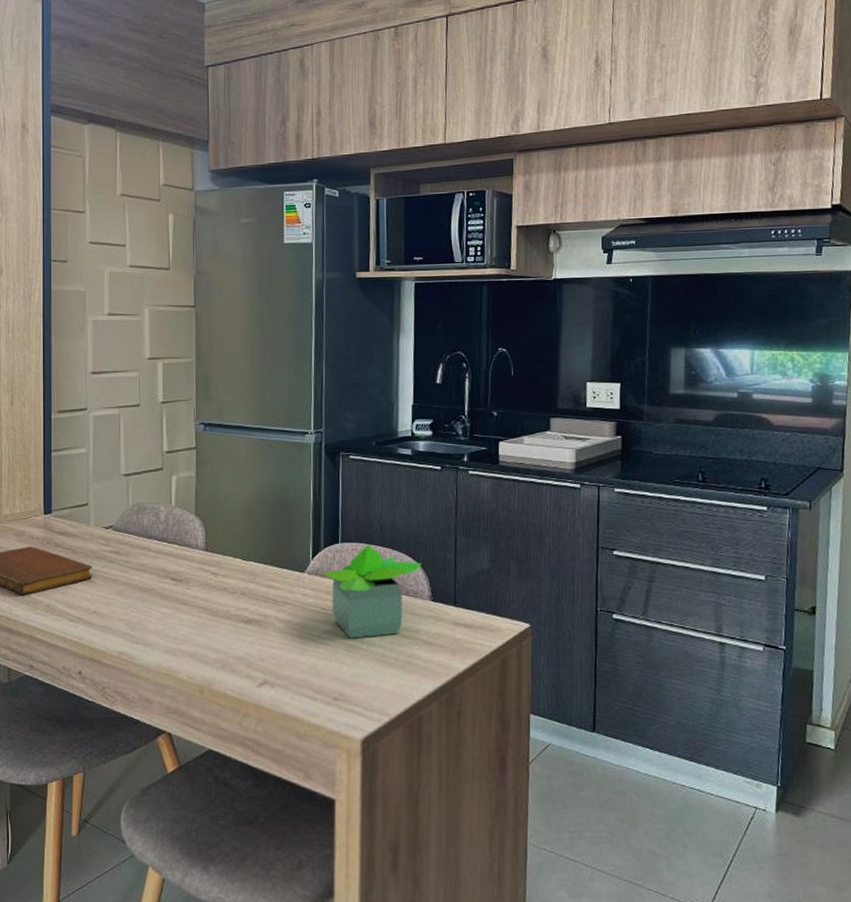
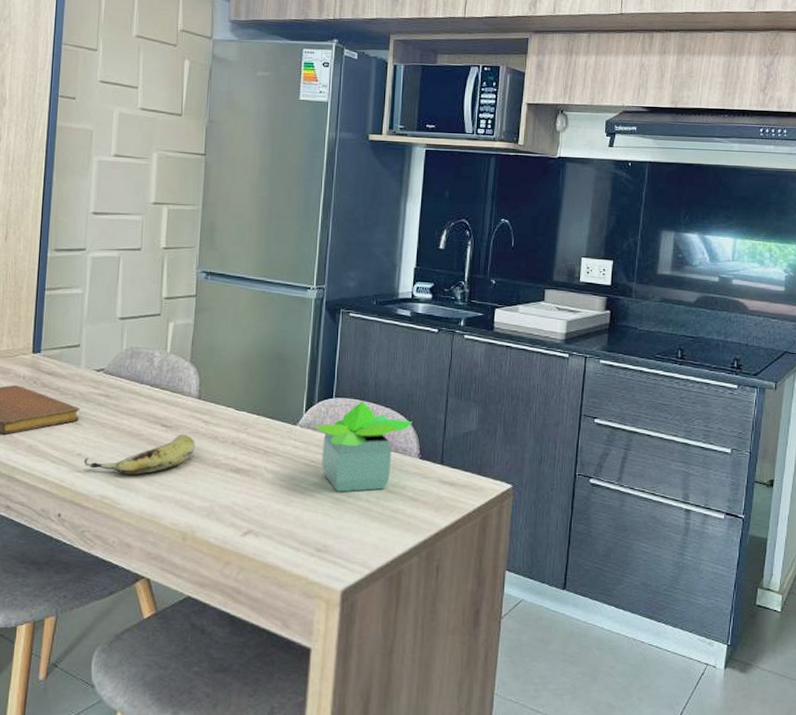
fruit: none [100,587,206,630] -> present [84,434,195,475]

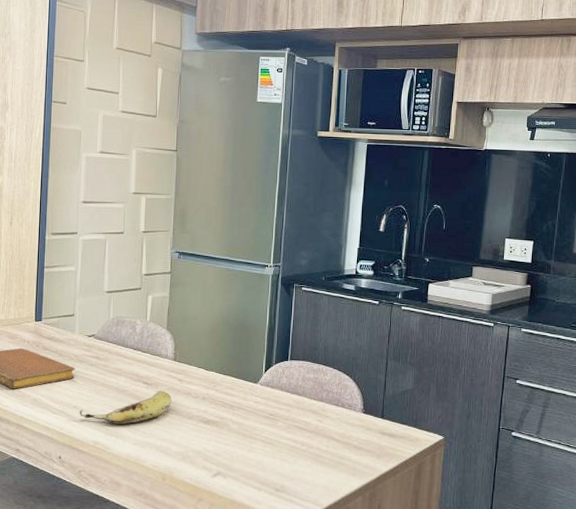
potted plant: present [314,401,412,492] -> none [272,363,357,441]

